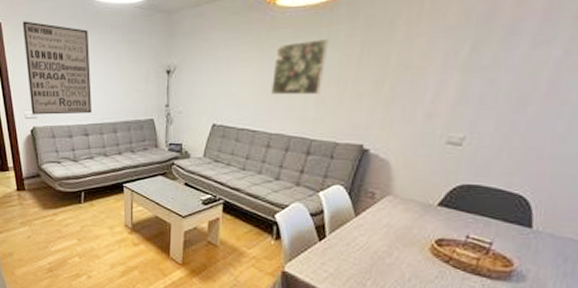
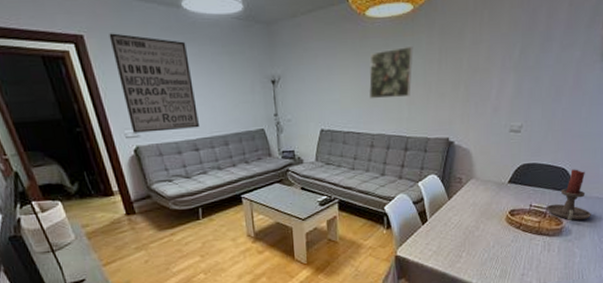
candle holder: none [490,198,559,266] -> present [546,169,591,221]

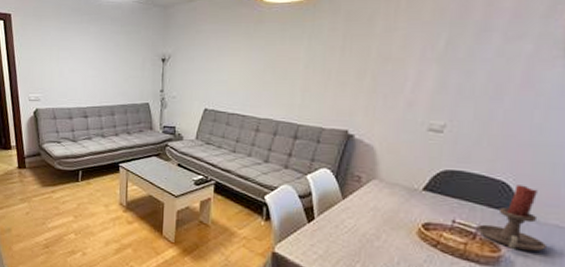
wall art: present [109,33,199,133] -> none [30,13,92,98]
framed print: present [369,45,413,99] -> none [260,31,313,83]

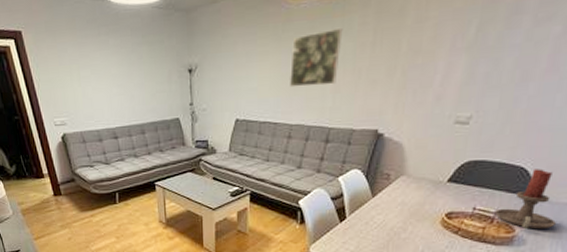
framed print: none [260,31,313,83] -> present [290,27,343,88]

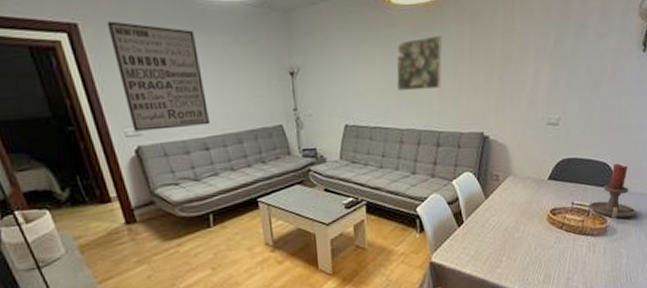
wall art: none [42,28,119,121] -> present [107,21,210,132]

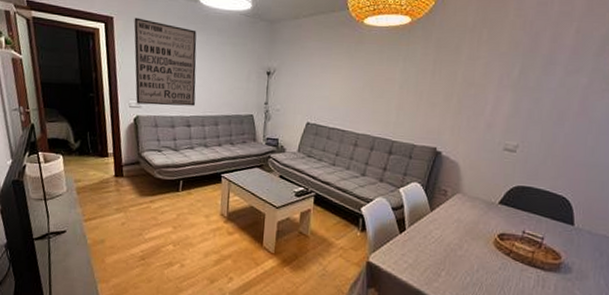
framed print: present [396,34,443,92] -> none [359,54,407,103]
candle holder: present [589,163,636,219] -> none [542,200,597,259]

